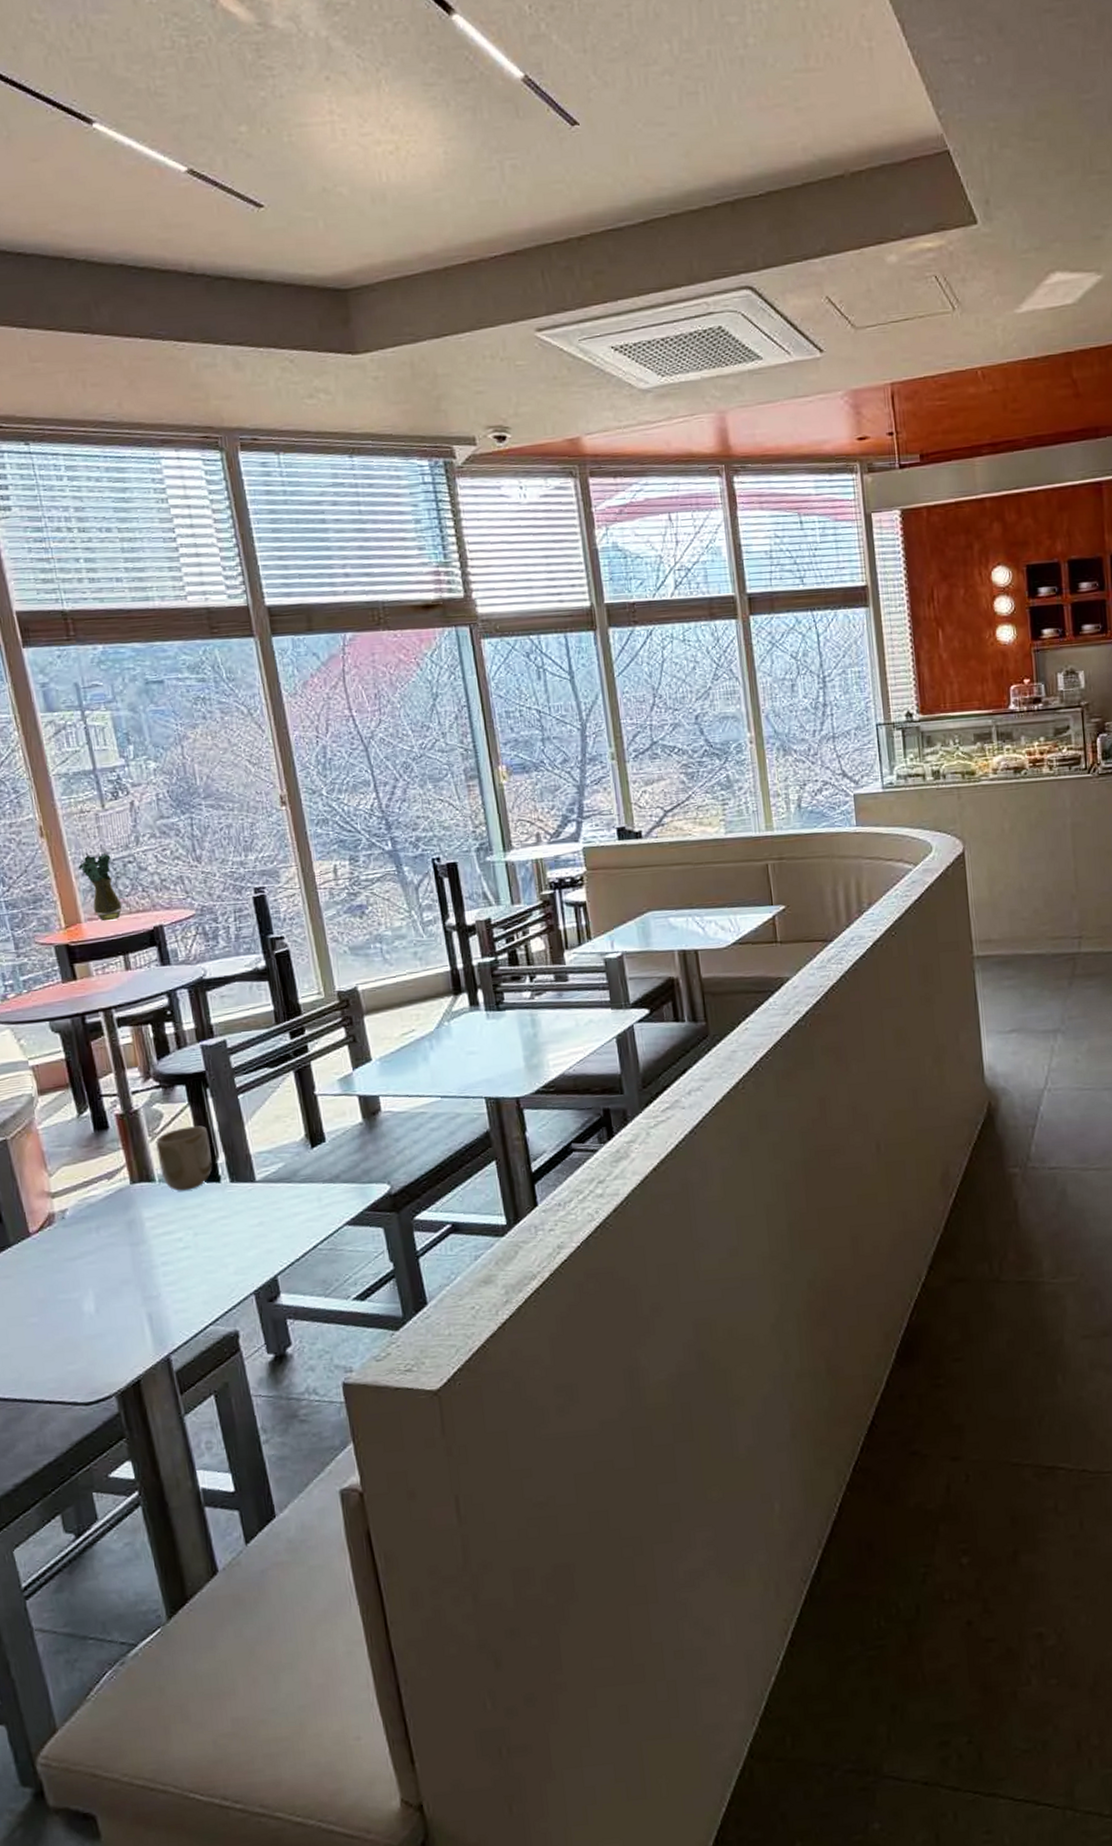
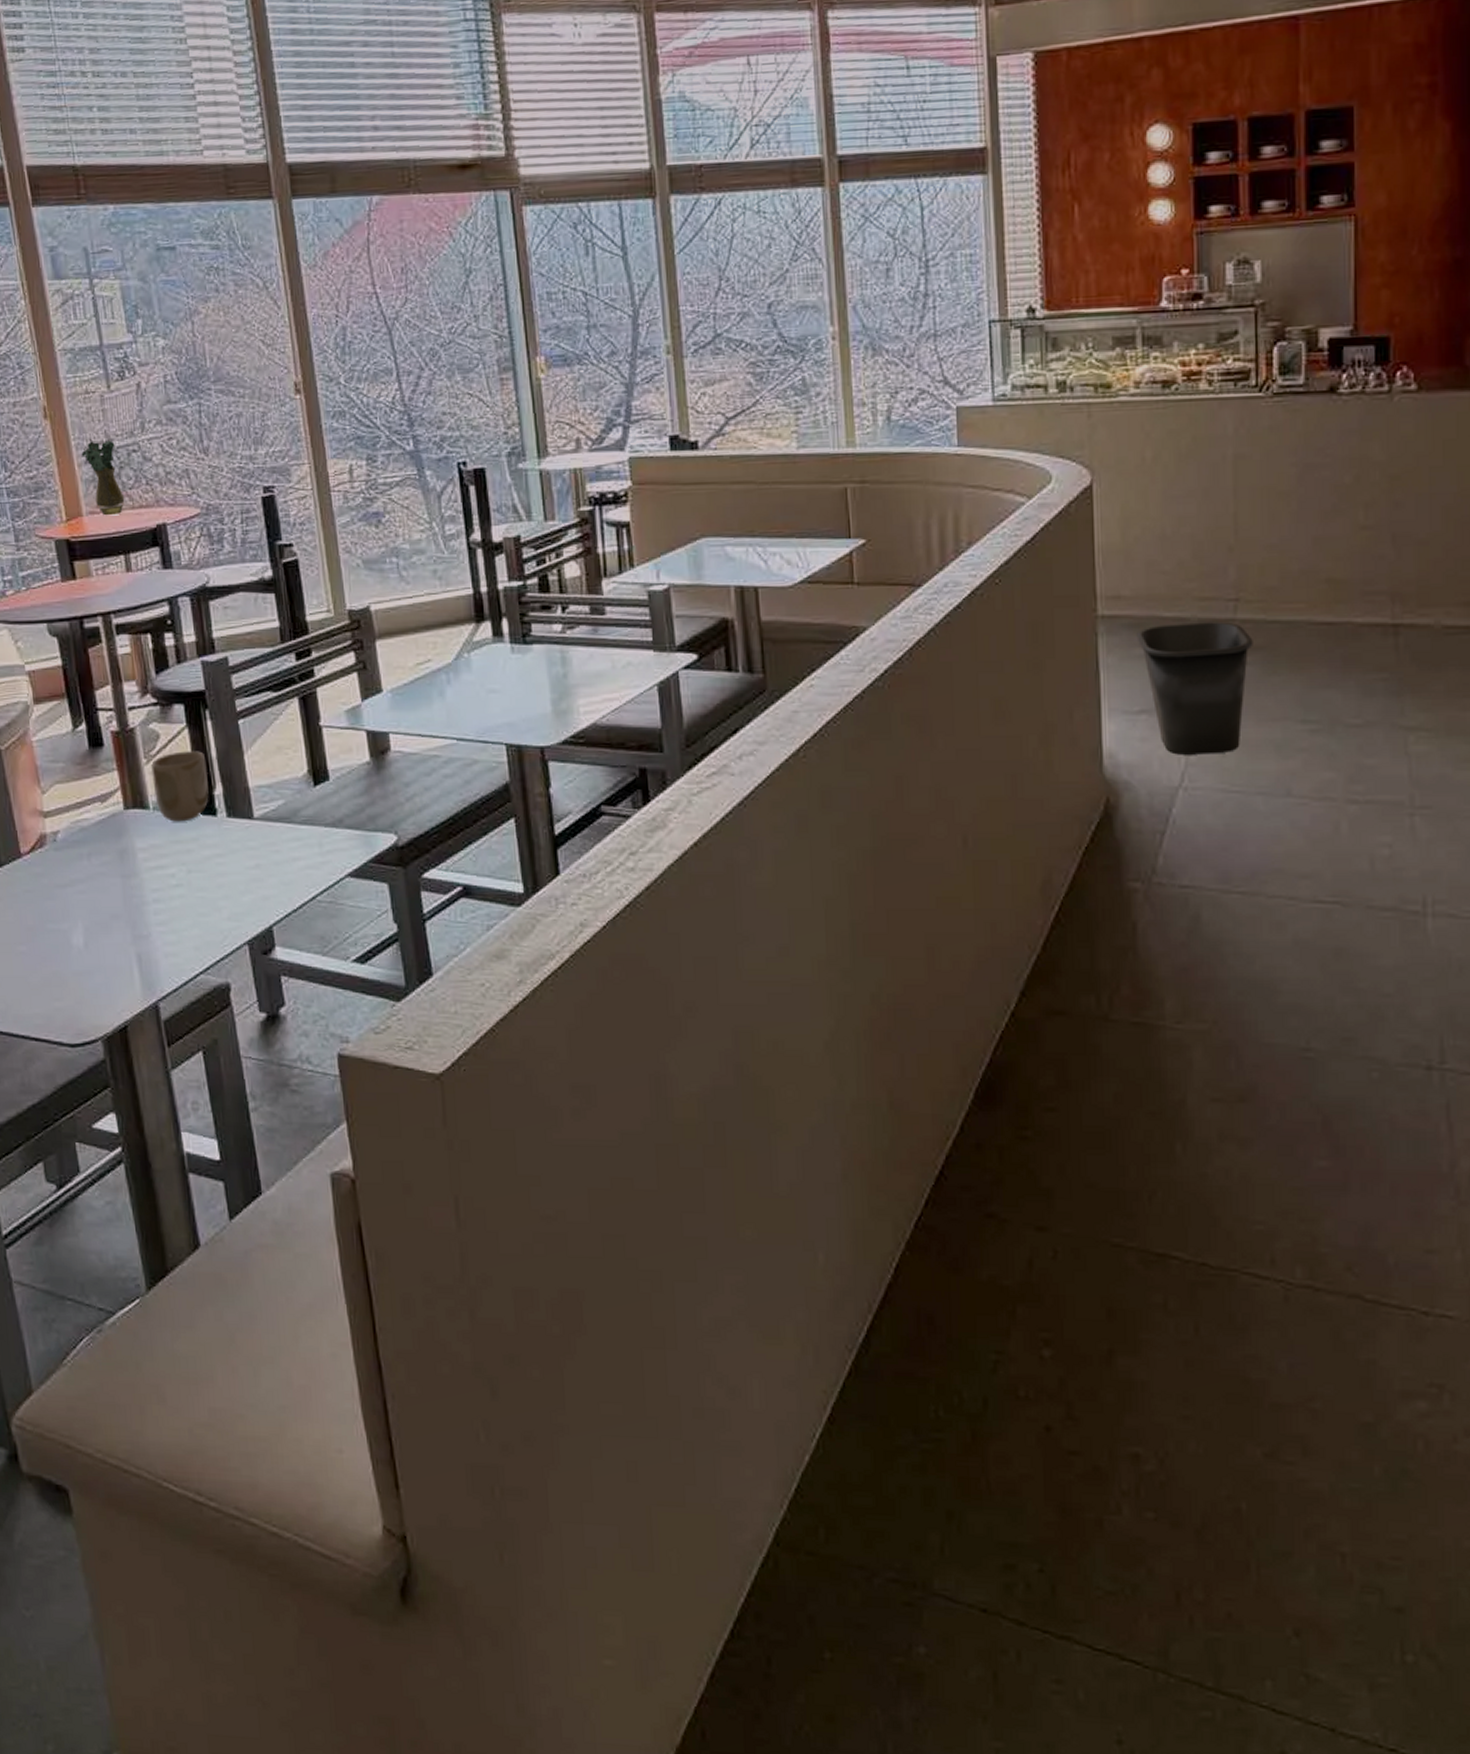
waste bin: none [1005,955,1095,1063] -> present [1136,621,1253,755]

